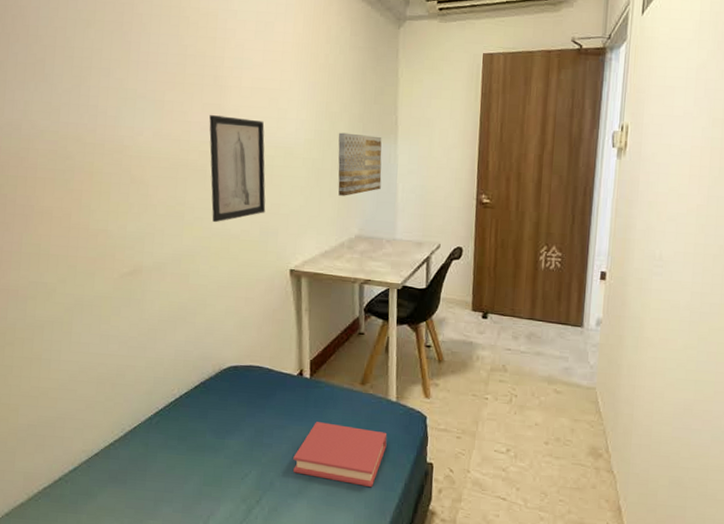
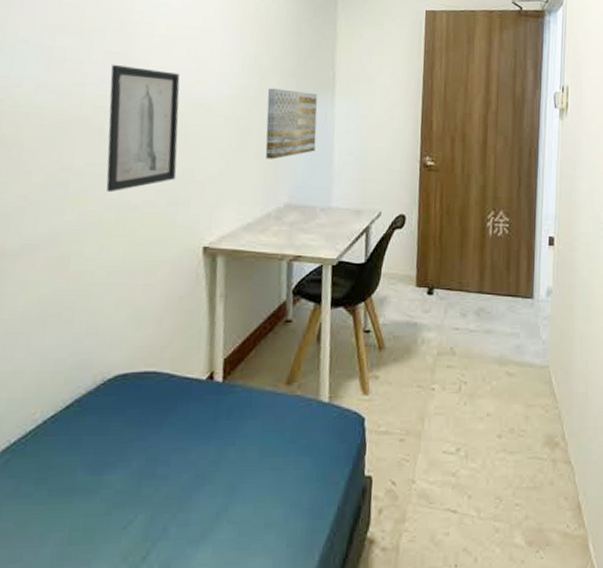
book: present [293,422,387,488] -> none [195,438,317,518]

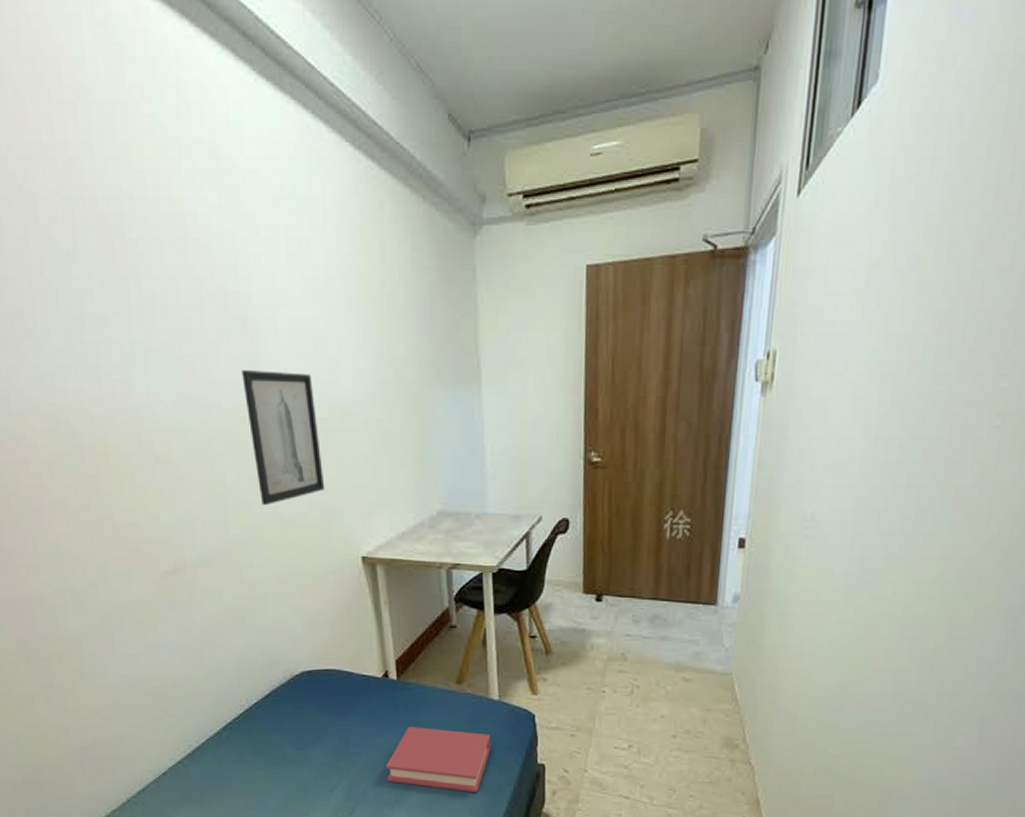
book: none [195,438,317,518] -> present [386,727,491,793]
wall art: present [265,88,318,159] -> none [406,383,465,464]

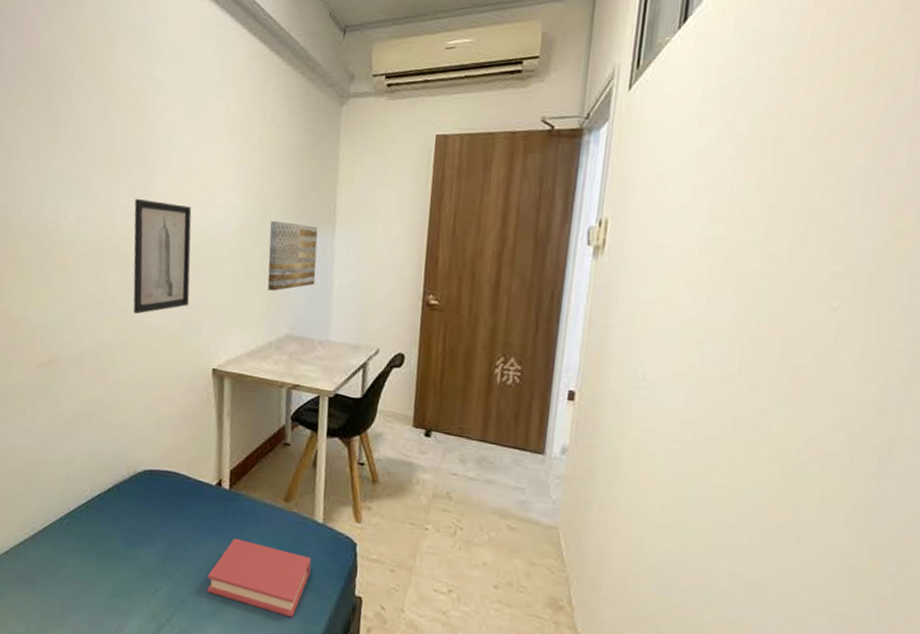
wall art: none [406,383,465,464] -> present [267,220,318,291]

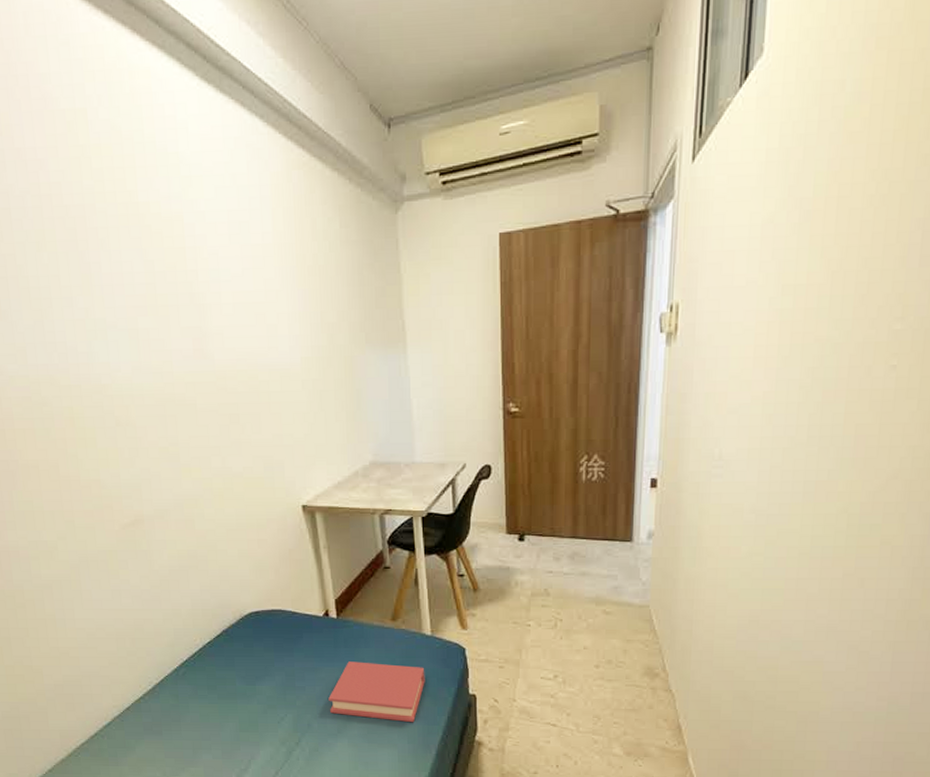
wall art: present [133,199,192,314] -> none [191,340,267,462]
wall art: present [267,220,318,291] -> none [338,345,393,419]

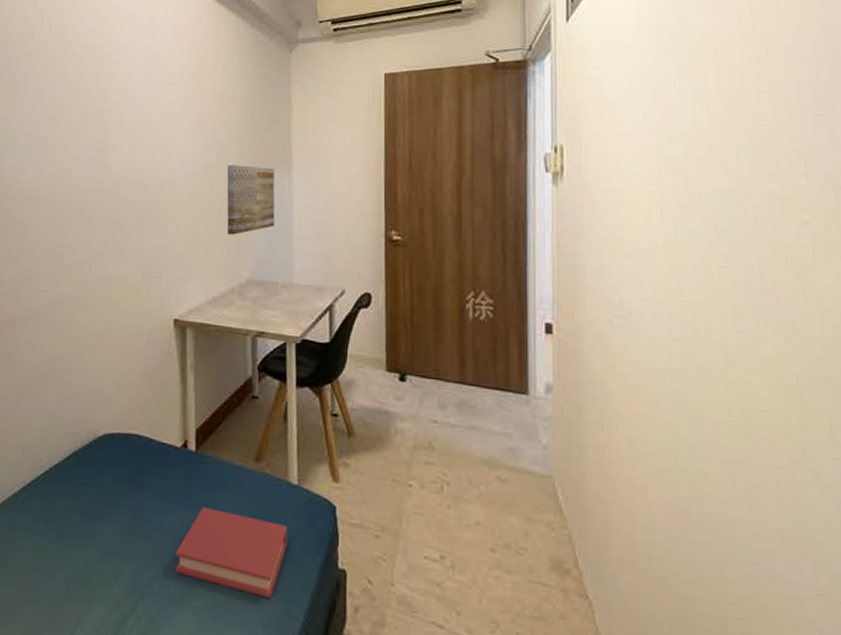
wall art: none [338,345,393,419] -> present [226,164,275,235]

